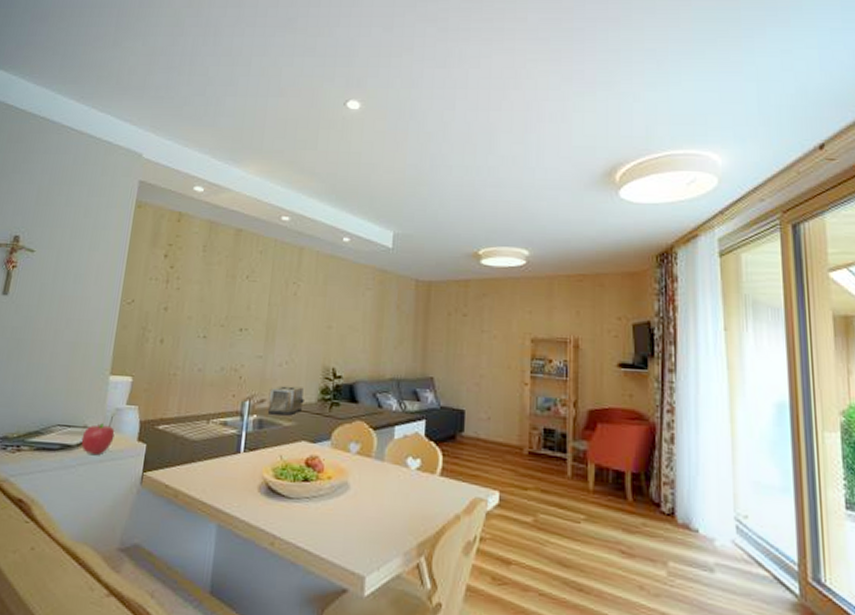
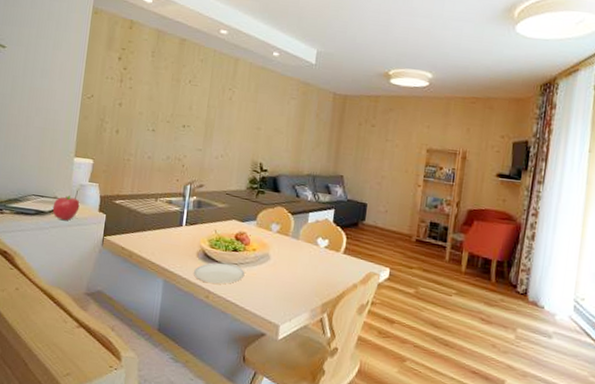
plate: none [254,497,319,527] -> present [193,262,245,285]
toaster: present [267,385,304,416] -> none [205,174,236,199]

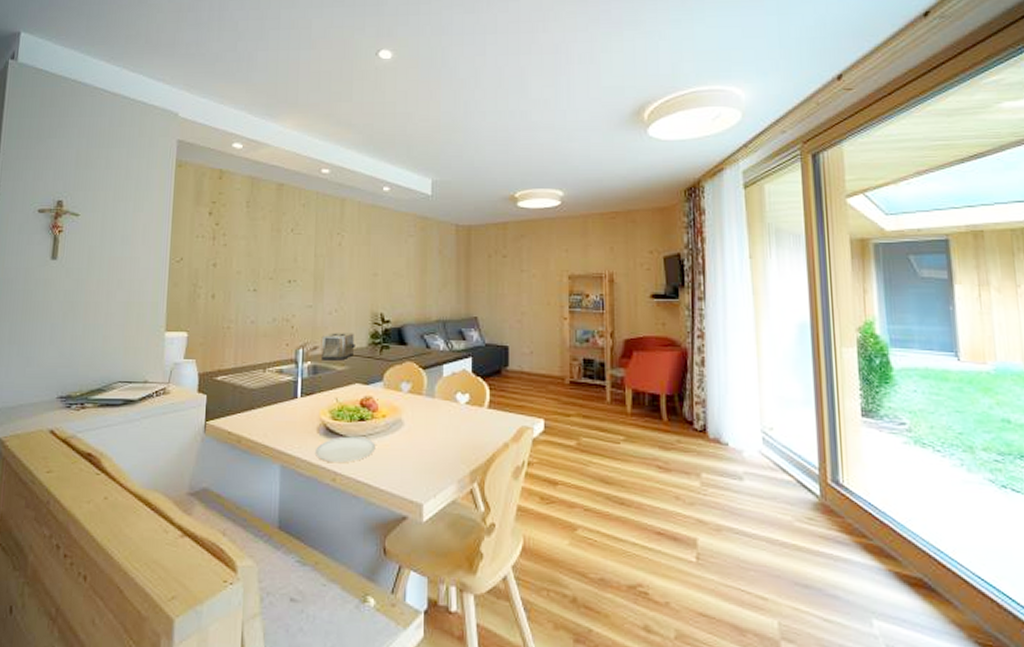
fruit: present [52,195,80,220] -> none [143,378,175,407]
toaster: none [205,174,236,199] -> present [320,333,355,361]

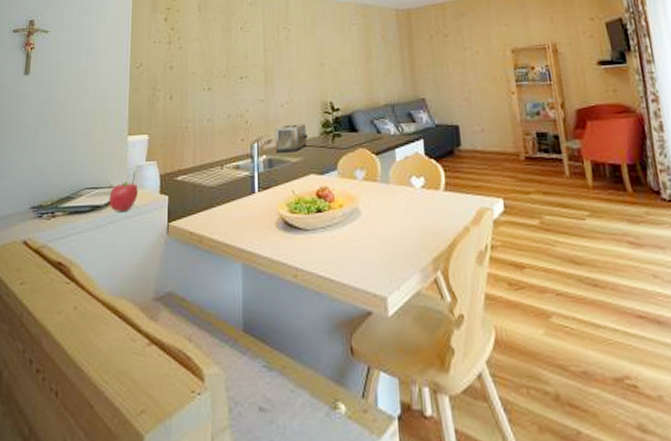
fruit: none [143,378,175,407] -> present [109,182,138,212]
plate: present [314,436,376,464] -> none [274,229,335,259]

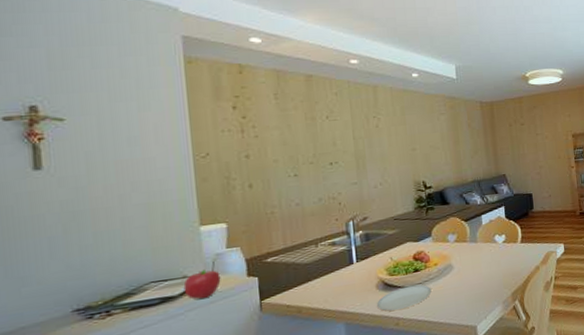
toaster: present [274,123,308,153] -> none [369,201,403,228]
plate: none [274,229,335,259] -> present [376,284,432,312]

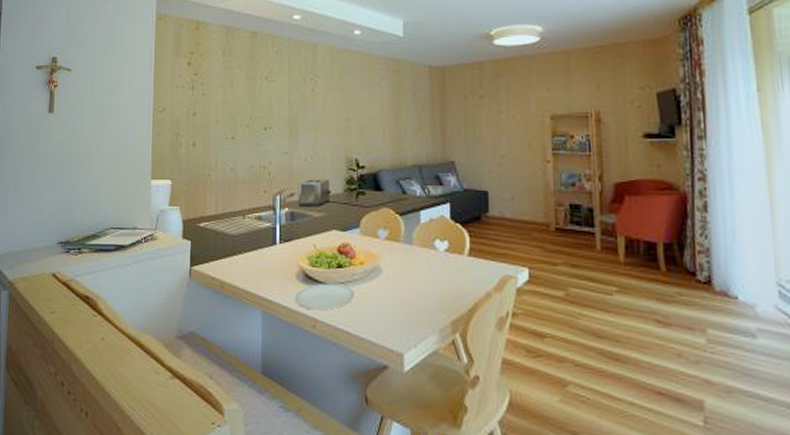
fruit: present [183,270,221,300] -> none [133,224,162,253]
toaster: none [369,201,403,228] -> present [297,179,331,207]

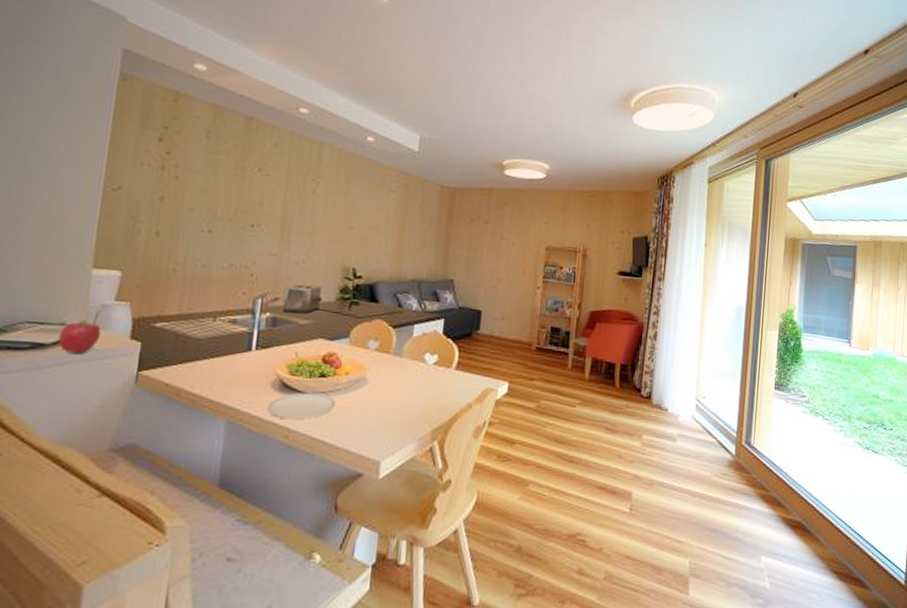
fruit: none [133,224,162,253] -> present [57,320,102,353]

